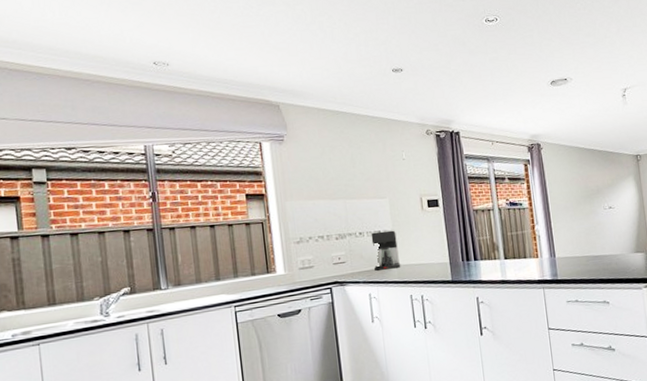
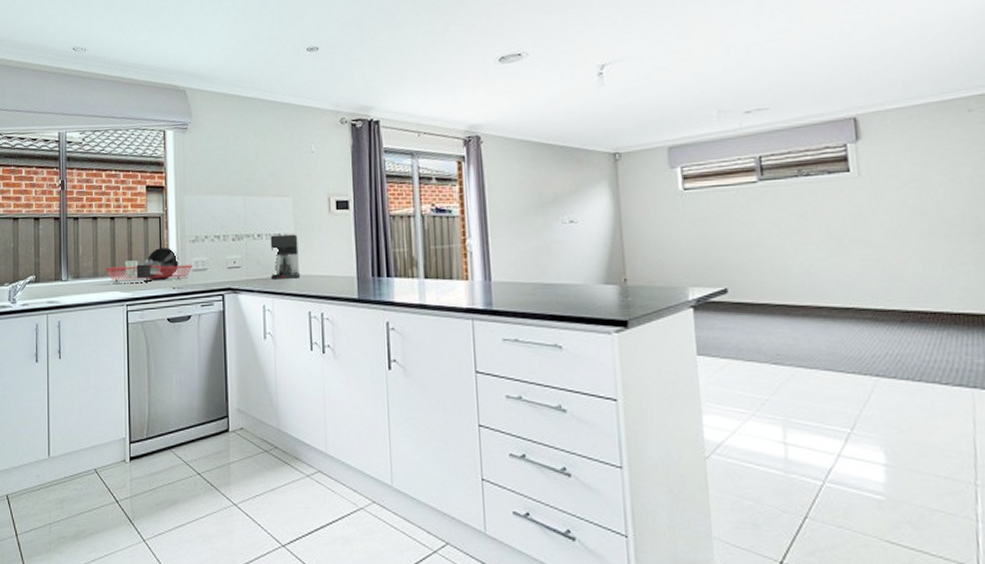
dish rack: none [209,250,300,287] -> present [105,248,193,283]

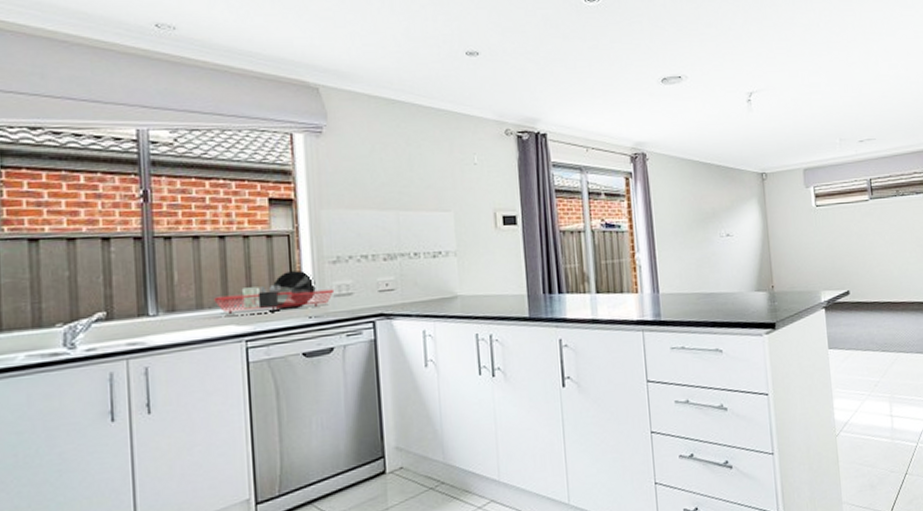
coffee maker: present [270,234,301,281] -> none [429,251,466,303]

